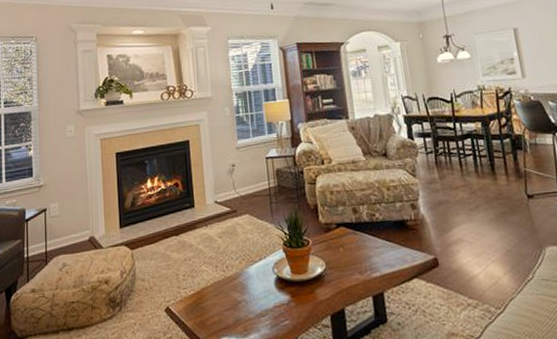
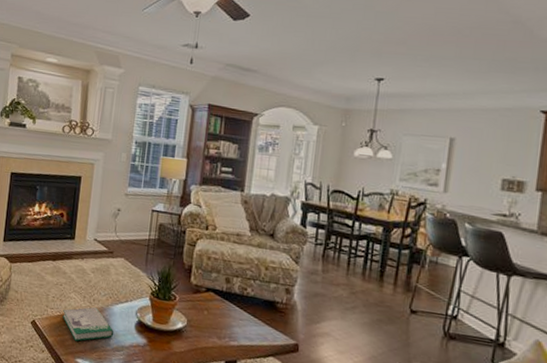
book: none [197,274,255,318] -> present [62,307,114,341]

